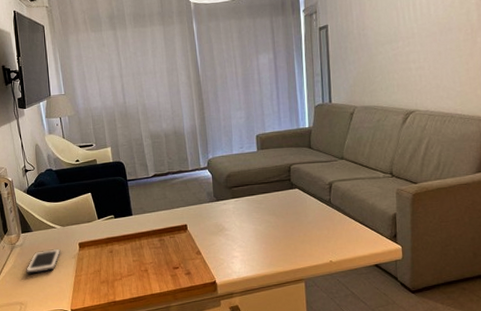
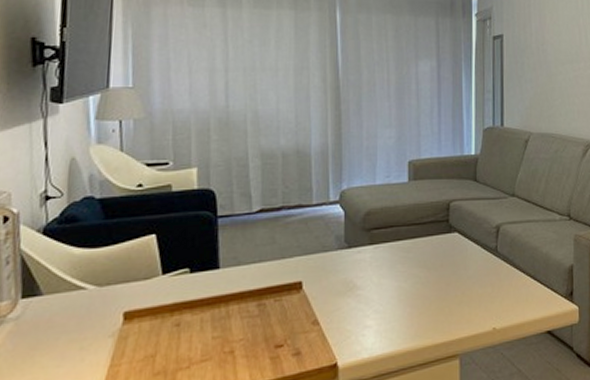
cell phone: present [26,248,61,274] -> none [19,322,90,367]

